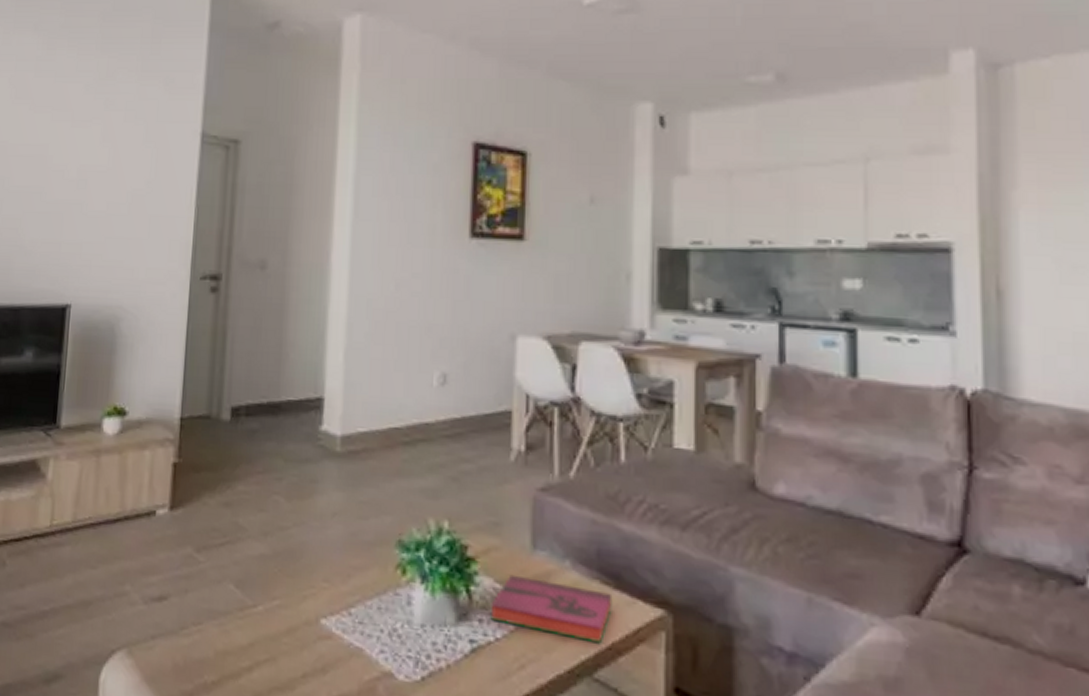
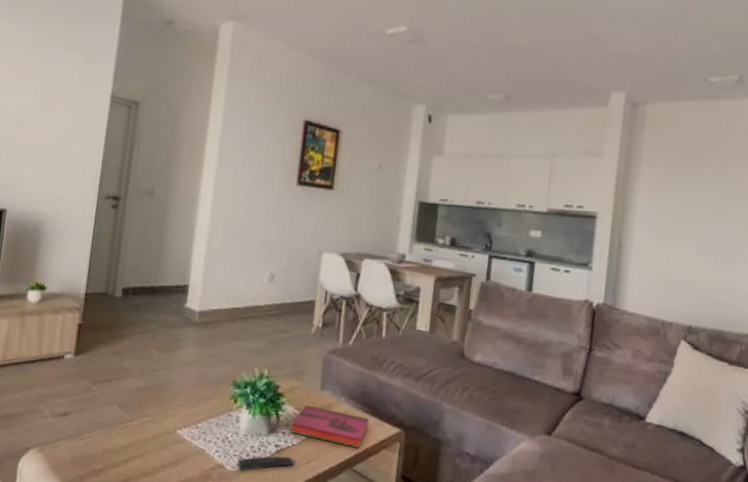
remote control: none [414,657,503,683] -> present [238,456,296,472]

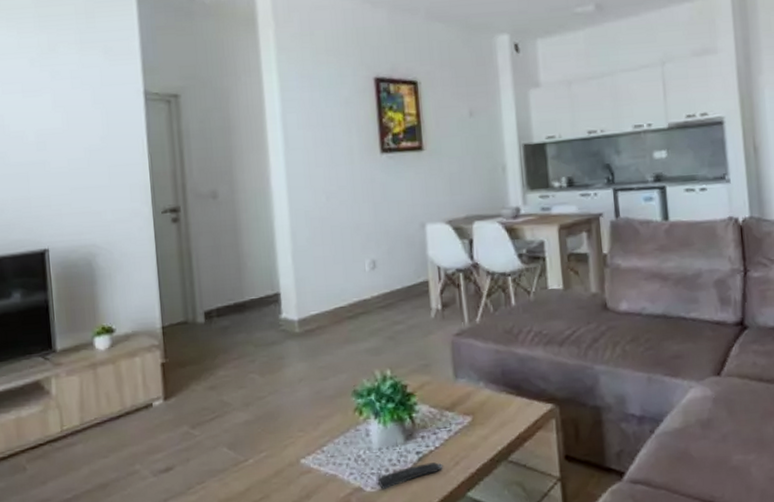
hardback book: present [290,405,369,448] -> none [429,399,517,436]

